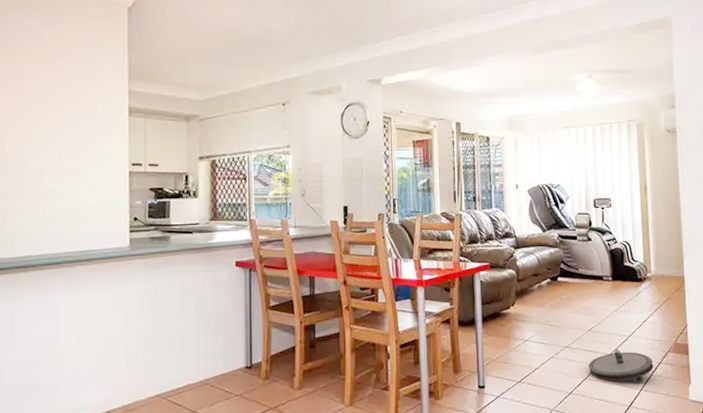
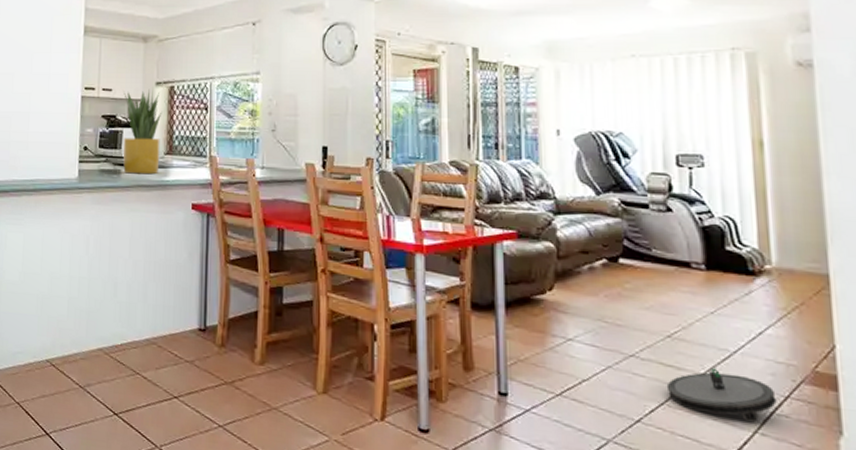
planter: none [169,163,206,239] -> present [123,89,162,175]

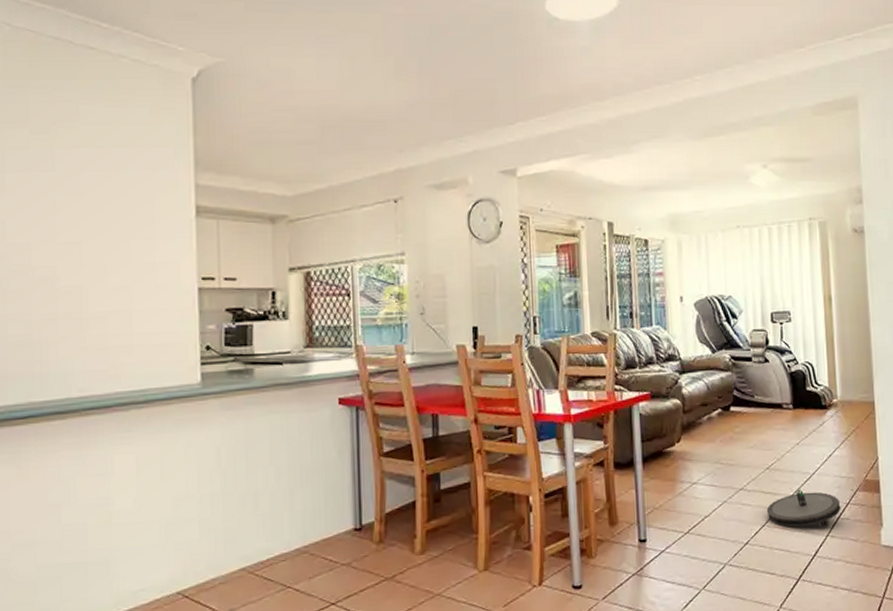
planter: present [123,89,162,175] -> none [251,276,299,372]

